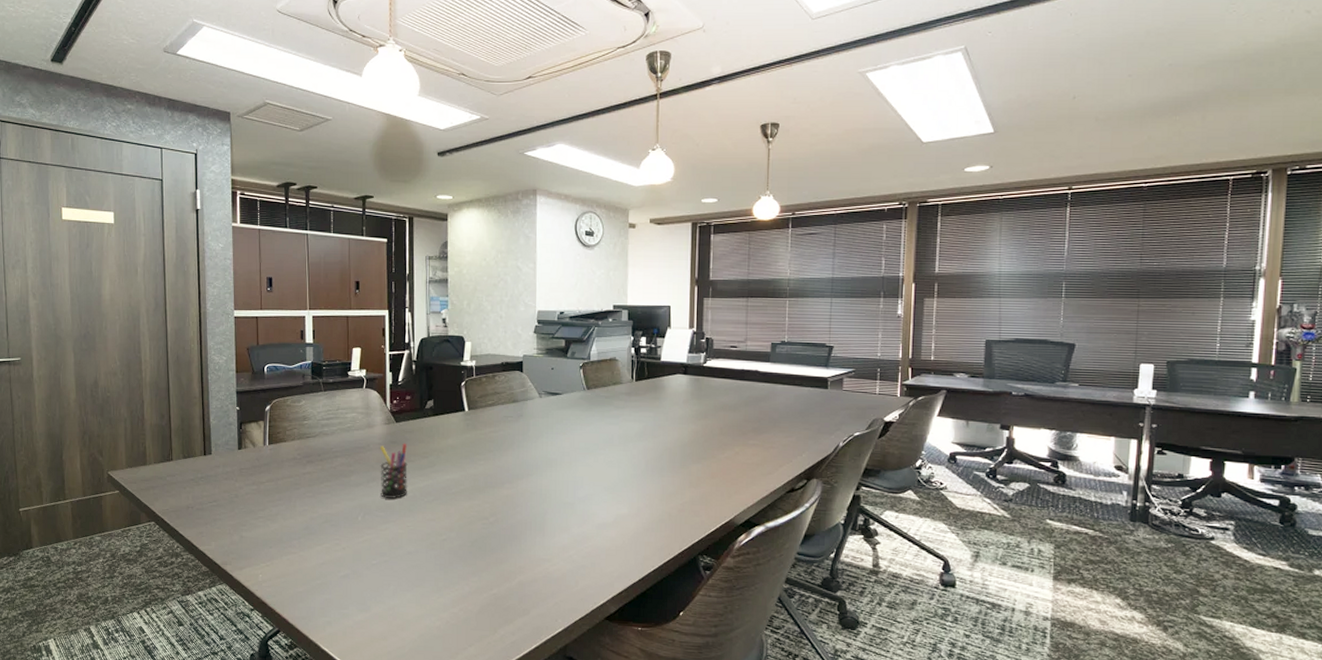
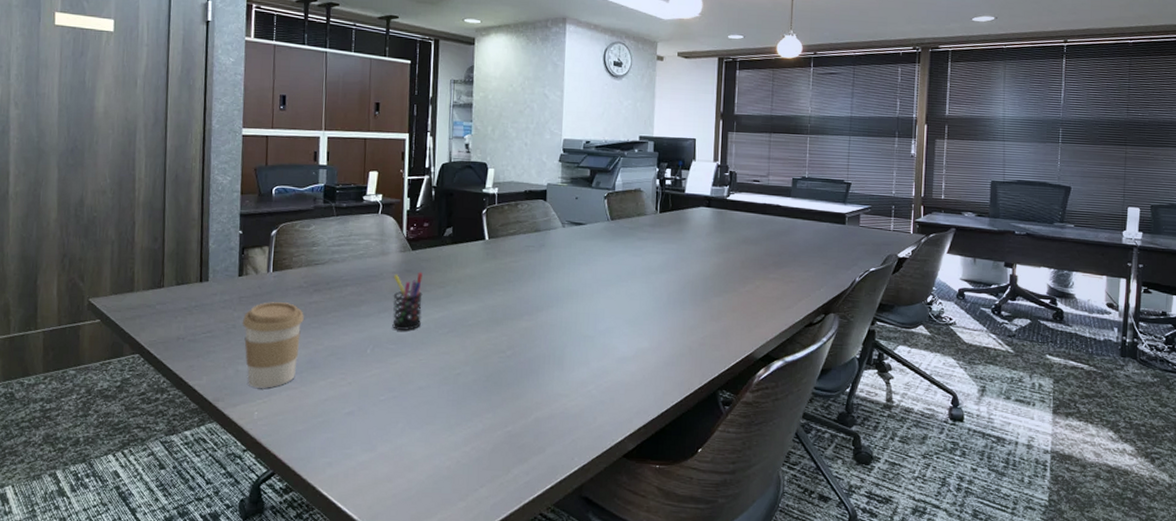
coffee cup: none [243,473,299,553] -> present [242,302,304,388]

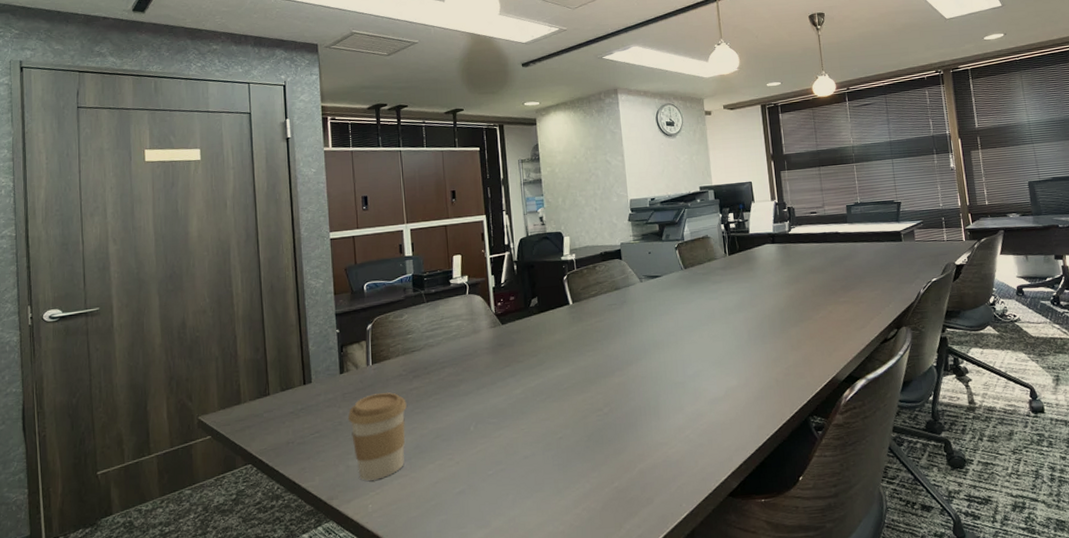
pen holder: present [392,272,423,330] -> none [488,344,519,403]

